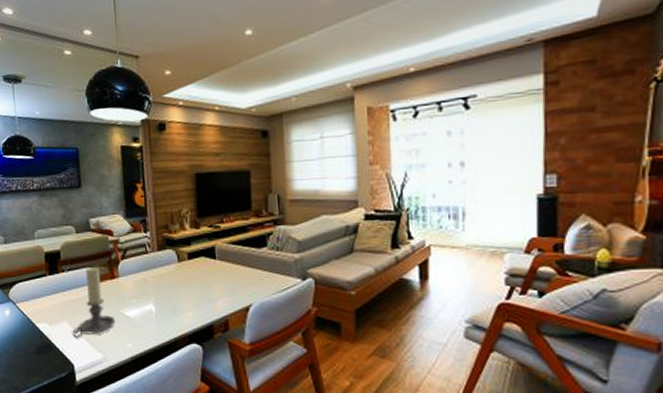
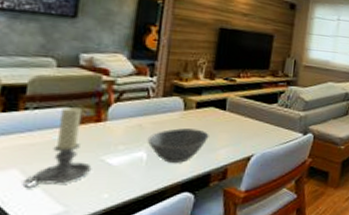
bowl: none [152,280,205,315] -> present [147,128,209,163]

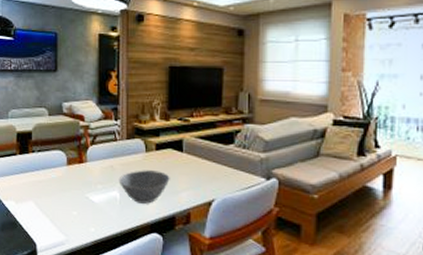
candle holder: present [22,107,92,189] -> none [37,150,81,218]

